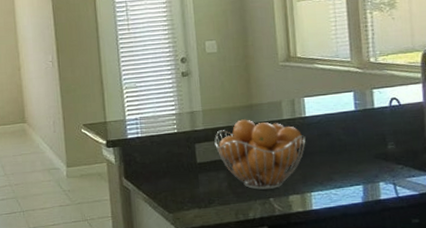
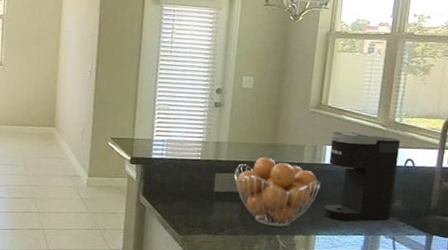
coffee maker: none [306,78,387,174] -> present [323,131,400,222]

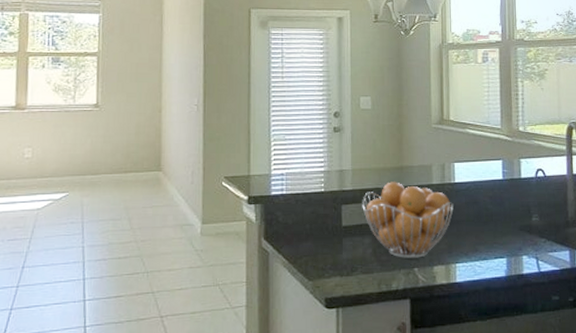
coffee maker: present [323,131,400,222] -> none [457,146,531,244]

